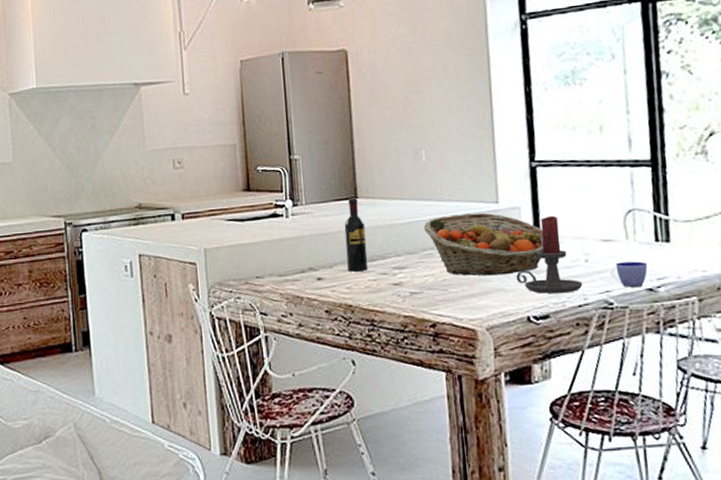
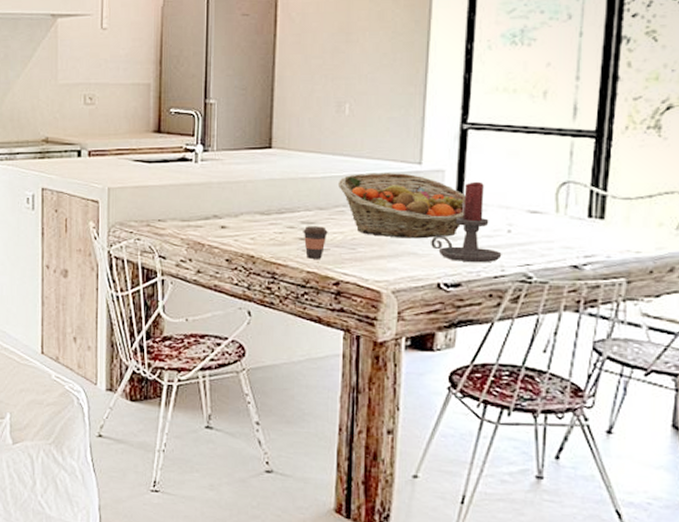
wine bottle: present [344,197,369,272] -> none [254,147,276,223]
coffee cup: none [396,270,420,303] -> present [303,226,328,259]
cup: present [609,261,648,287] -> none [533,236,576,262]

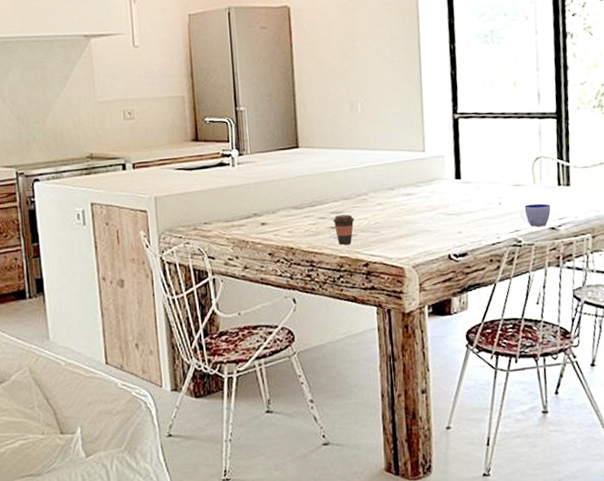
fruit basket: present [339,173,466,239] -> none [359,160,464,219]
candle holder: present [431,181,502,263] -> none [439,163,496,234]
cup: none [533,236,576,262] -> present [519,203,551,227]

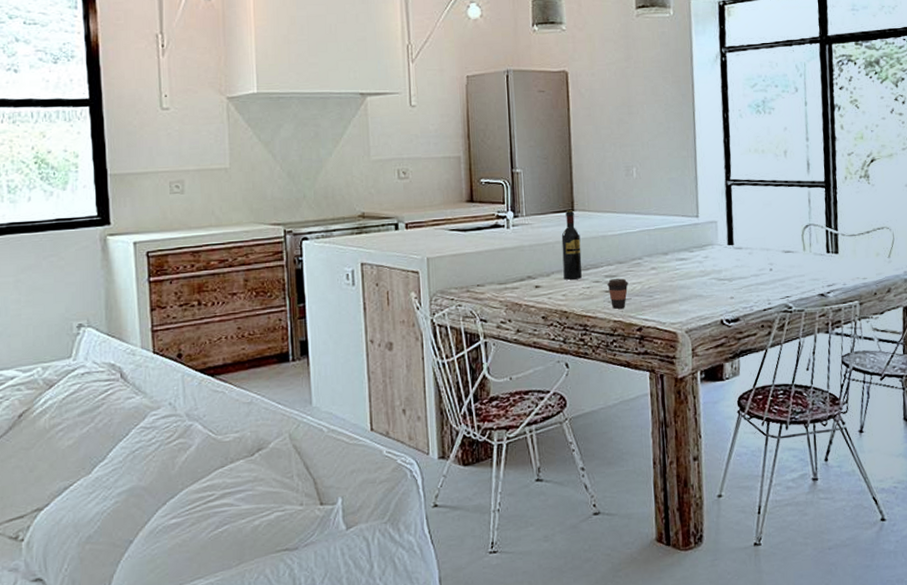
wine bottle: none [286,147,308,217] -> present [561,210,583,280]
cup: present [519,203,551,227] -> none [789,270,820,293]

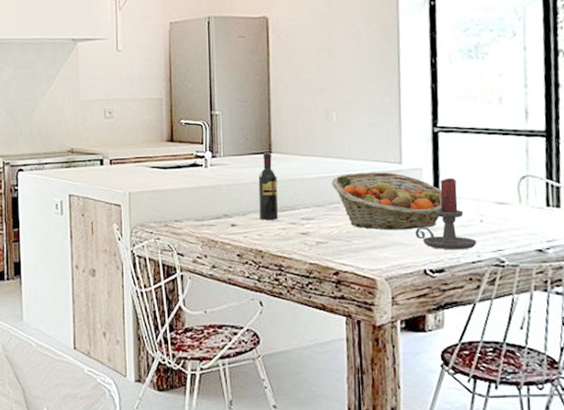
coffee cup: present [607,278,628,309] -> none [303,222,326,251]
fruit basket: none [633,226,736,284] -> present [332,172,443,230]
candle holder: none [712,229,768,299] -> present [415,178,477,250]

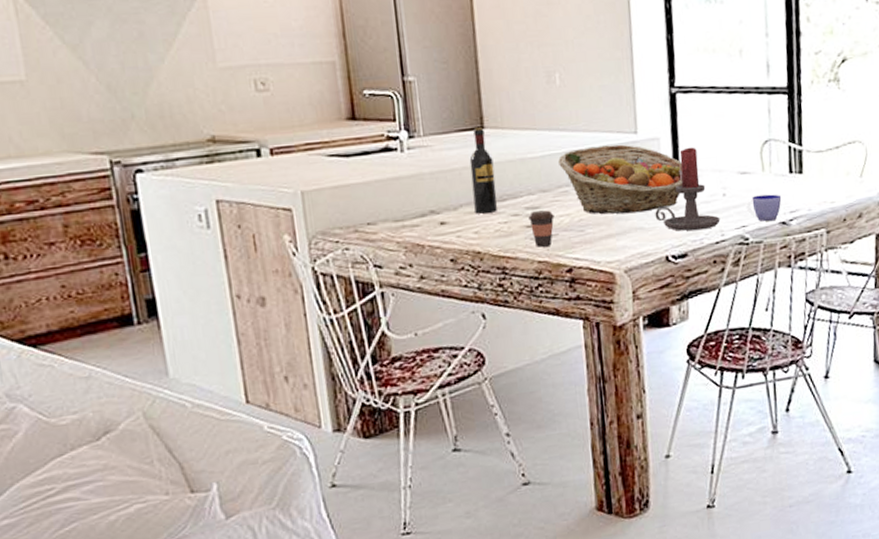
coffee cup: none [303,222,326,251] -> present [528,210,554,247]
cup: none [502,224,539,247] -> present [746,194,782,221]

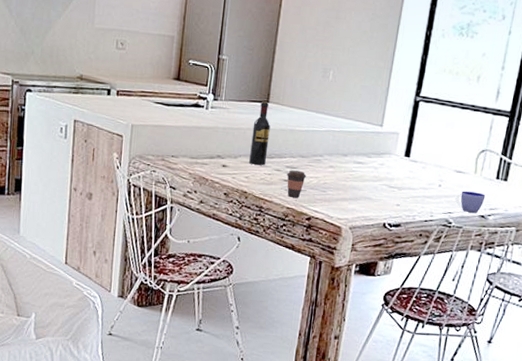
fruit basket: present [558,144,683,215] -> none [318,130,412,187]
candle holder: present [655,147,721,231] -> none [382,144,433,209]

